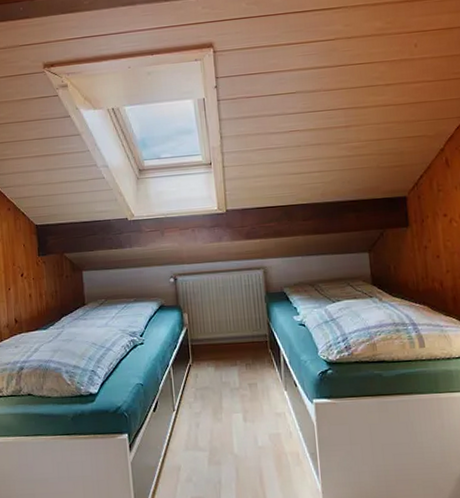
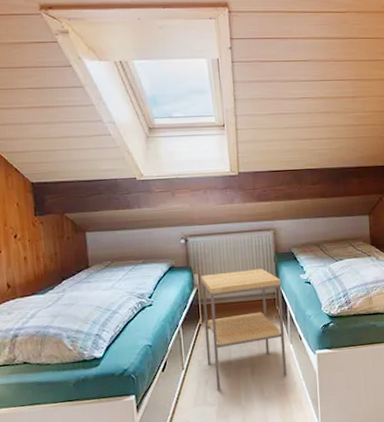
side table: none [190,309,283,436] -> present [201,269,288,391]

